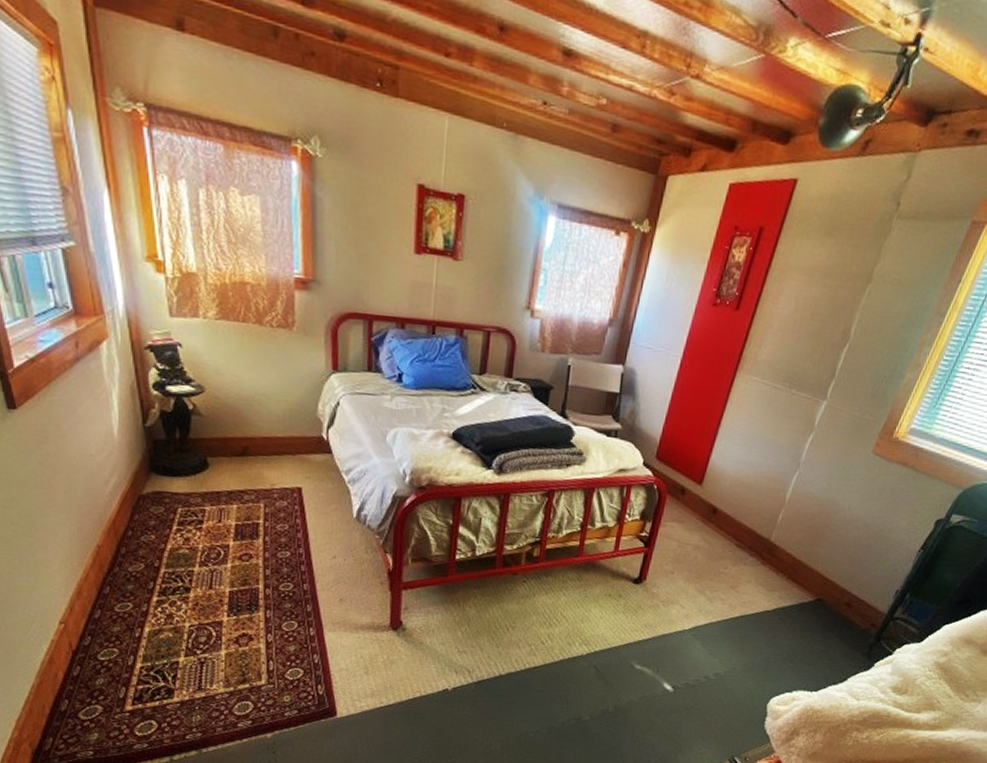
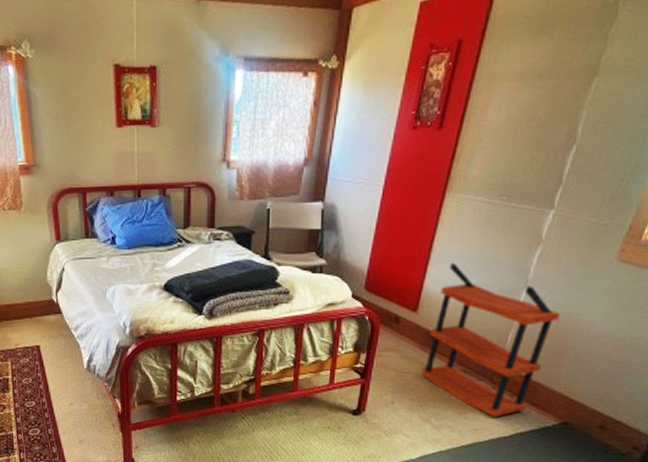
shelving unit: none [700,440,824,592] -> present [421,262,560,417]

